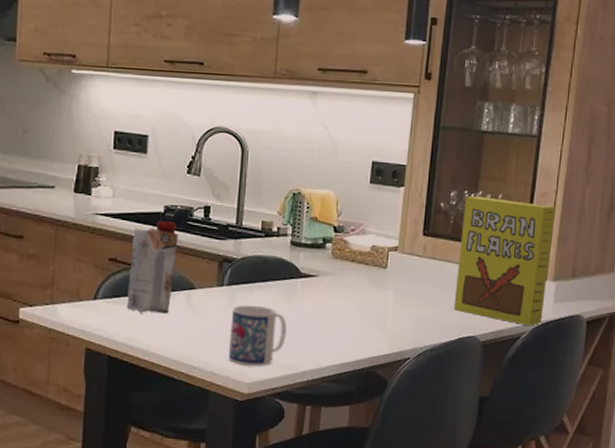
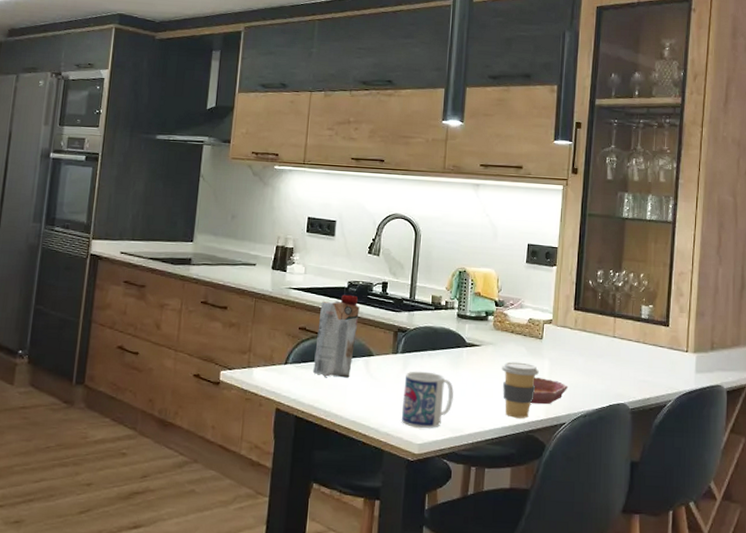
coffee cup: none [340,293,382,354] -> present [501,361,539,418]
bowl: none [372,310,415,339] -> present [531,377,569,405]
cereal box: present [453,196,555,326] -> none [604,275,692,395]

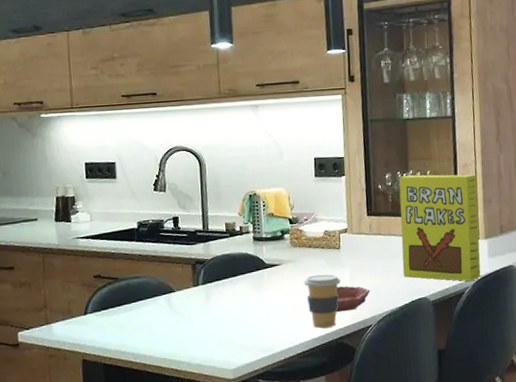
juice carton: present [313,294,360,378] -> none [112,235,154,321]
mug: present [401,371,454,428] -> none [209,298,261,354]
cereal box: none [604,275,692,395] -> present [399,174,481,282]

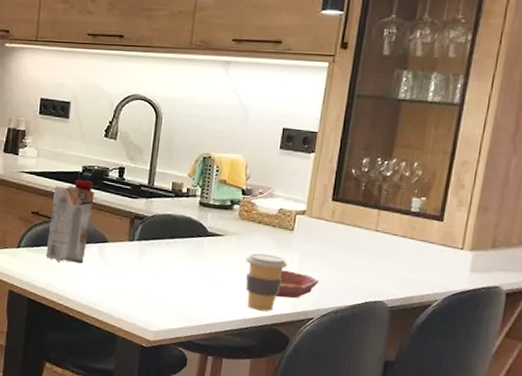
juice carton: none [112,235,154,321] -> present [46,179,94,264]
cereal box: present [399,174,481,282] -> none [361,163,476,295]

